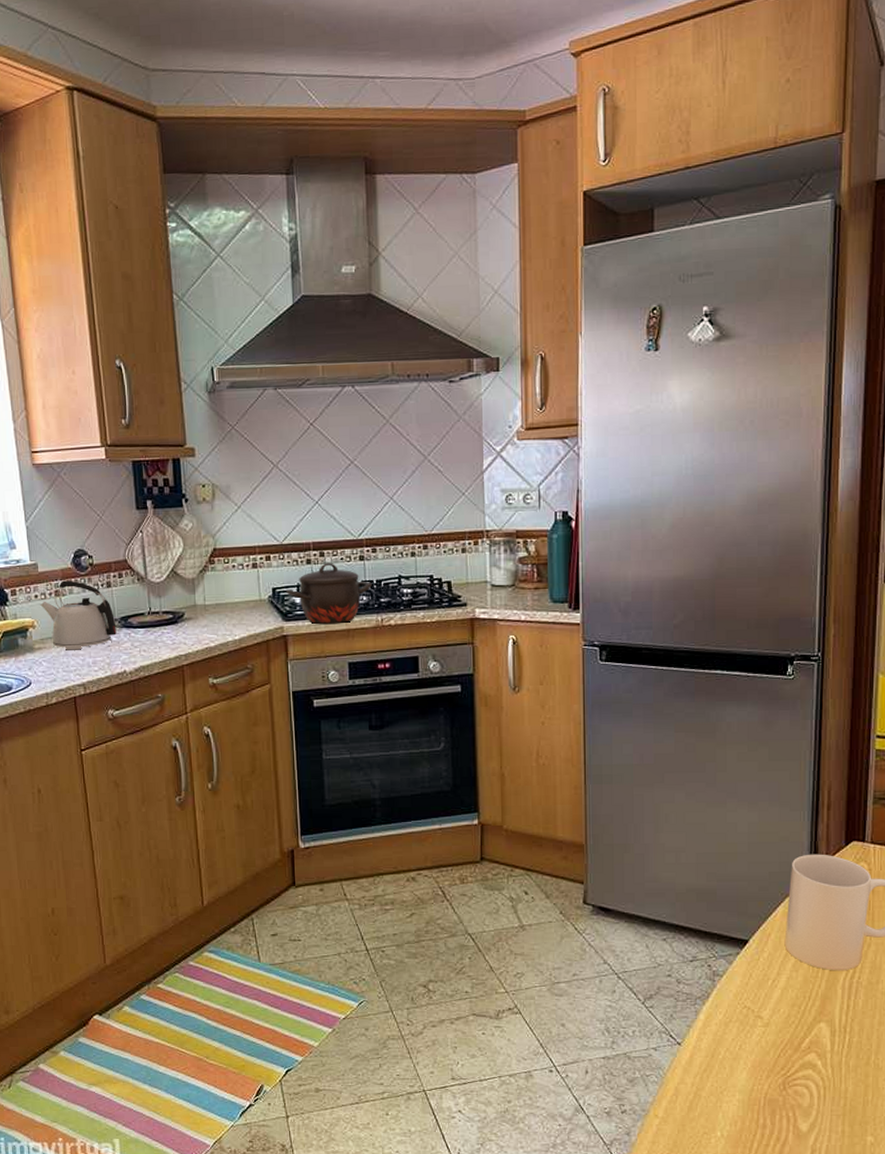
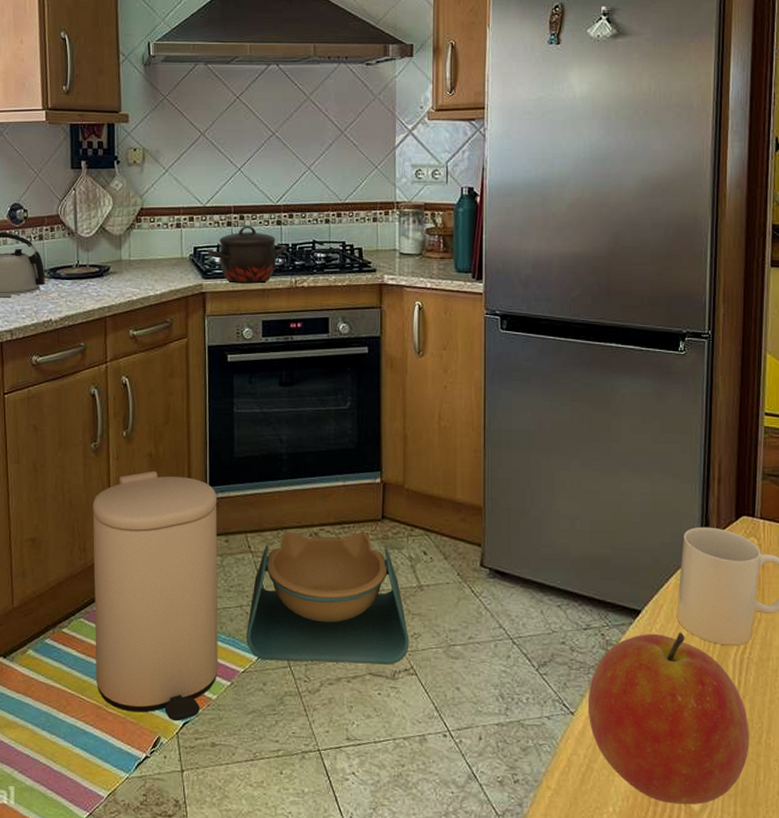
pedal bin: none [180,822,318,1069] -> present [92,470,218,722]
pet bowl: none [346,875,513,1006] -> present [247,531,409,665]
fruit: none [694,959,858,1126] -> present [588,632,749,805]

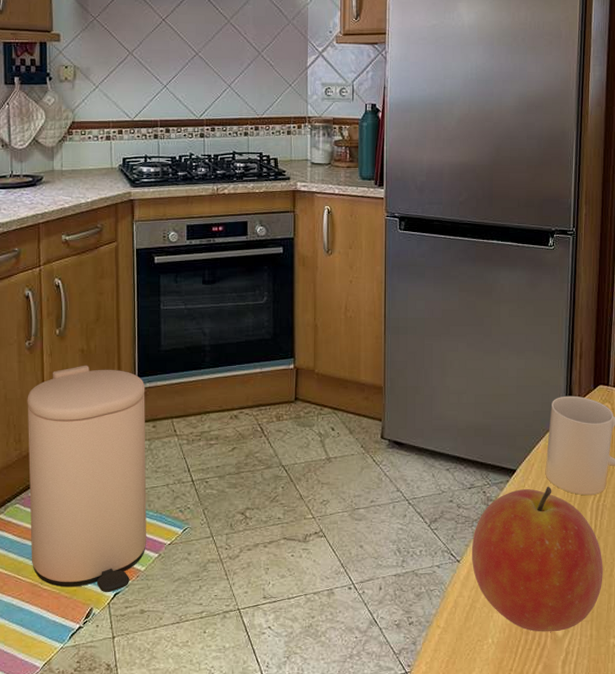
cooking pot: present [206,226,287,284] -> none [134,138,210,191]
pet bowl: present [247,531,409,665] -> none [173,413,319,533]

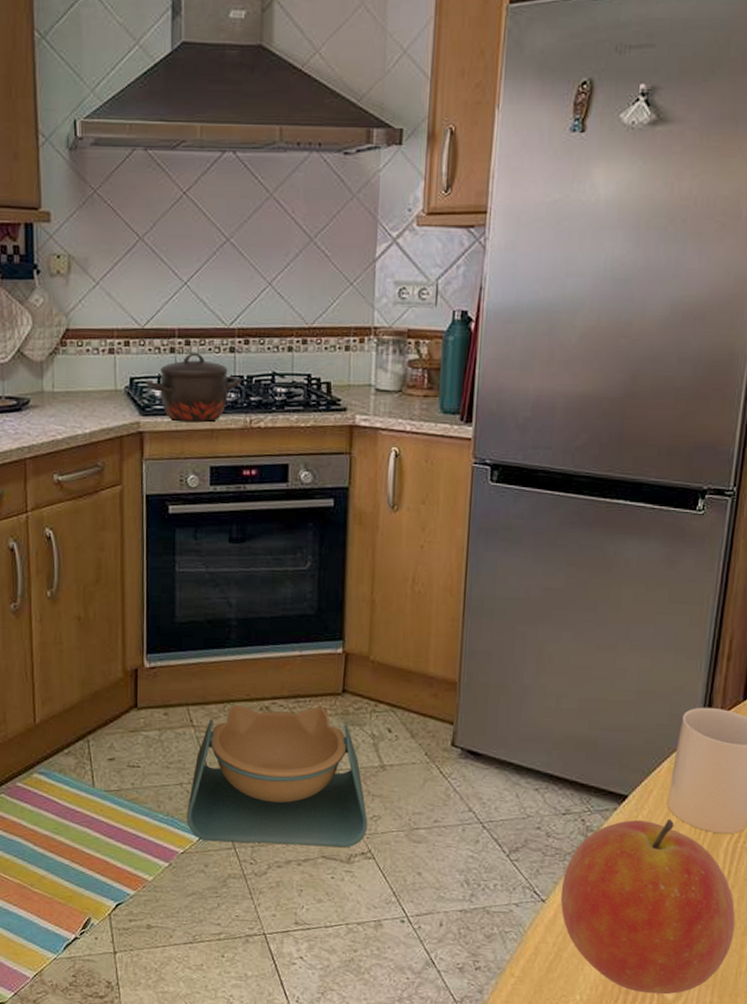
pedal bin: present [27,365,147,593] -> none [13,635,156,903]
cooking pot: none [134,138,210,191] -> present [145,353,242,423]
pet bowl: none [173,413,319,533] -> present [187,704,368,848]

